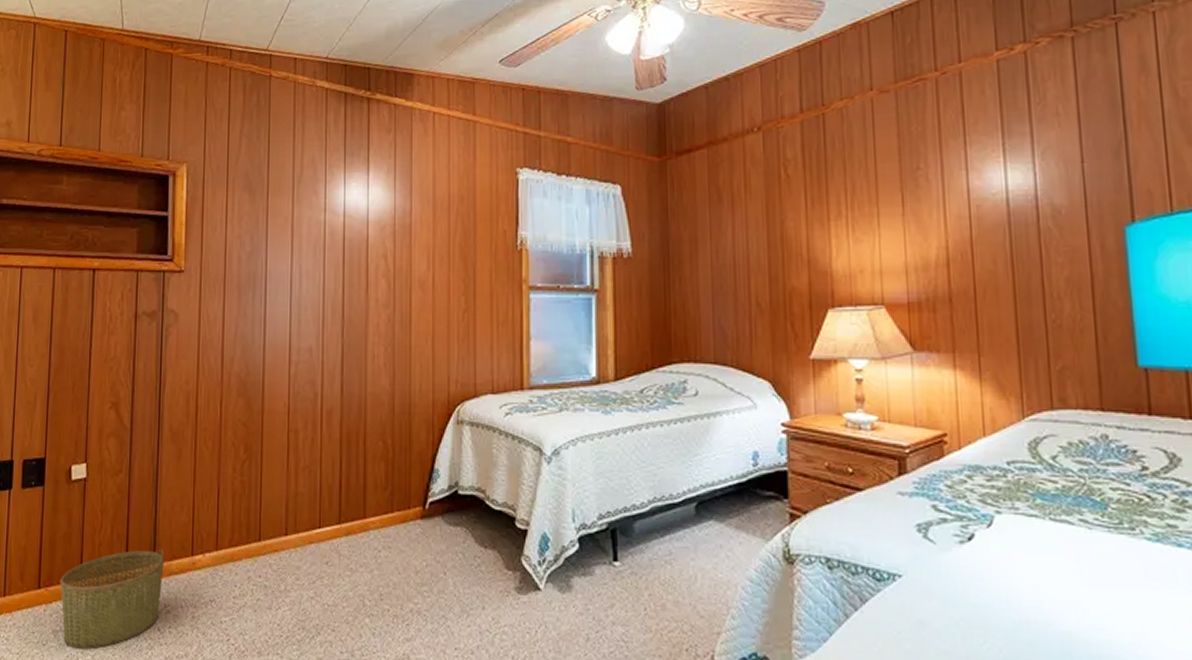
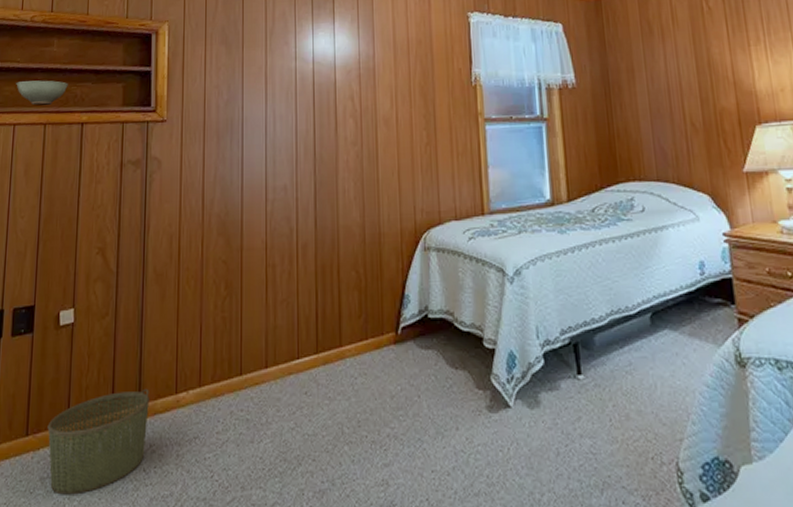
bowl: none [23,220,79,249] -> present [16,80,68,106]

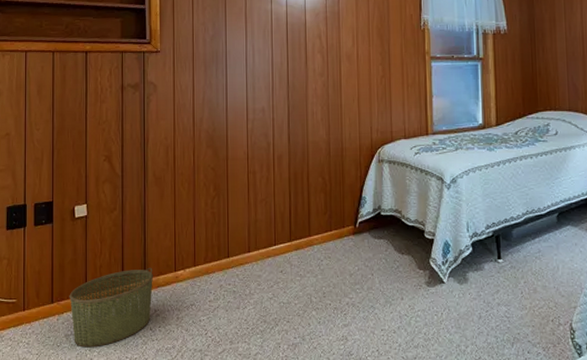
bowl: present [16,80,68,106] -> none [25,13,72,36]

